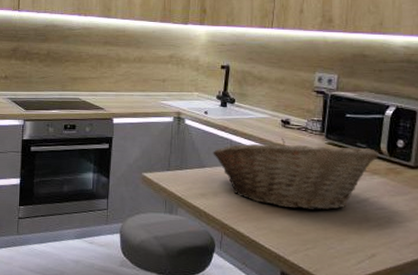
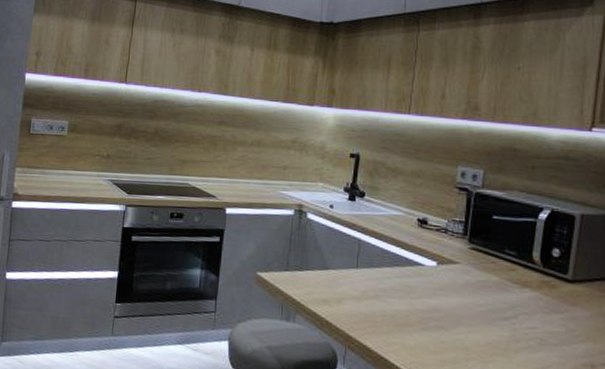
fruit basket: present [213,138,380,210] -> none [338,239,532,326]

